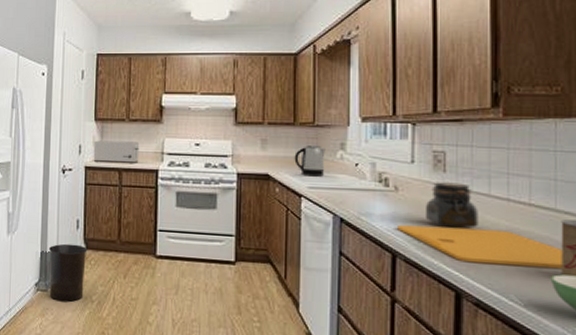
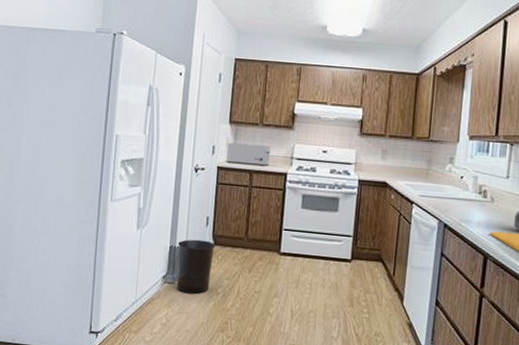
kettle: present [294,144,326,177] -> none [409,157,437,187]

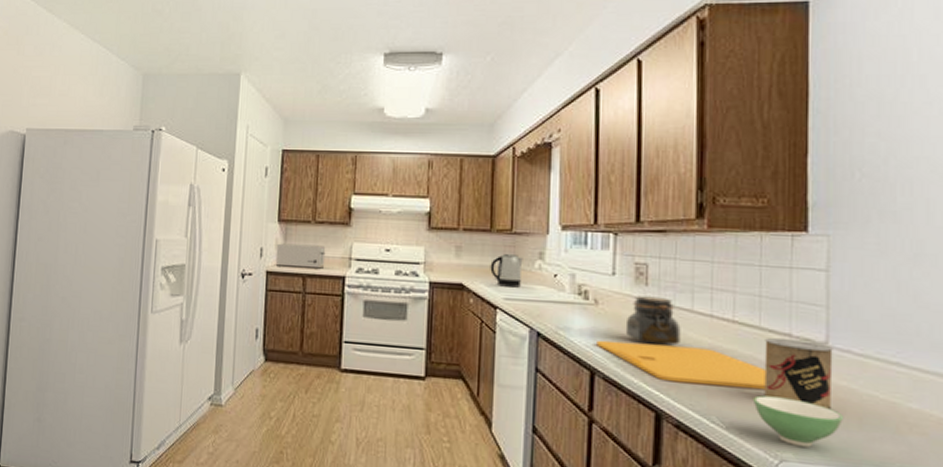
waste bin: present [176,239,216,294] -> none [223,354,267,419]
kettle: none [409,157,437,187] -> present [490,253,523,288]

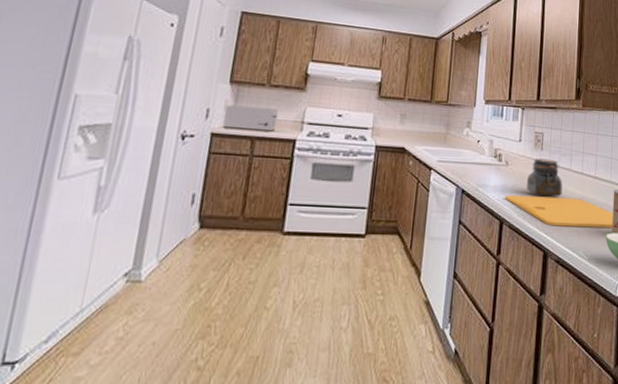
kettle: present [490,253,523,288] -> none [428,121,455,151]

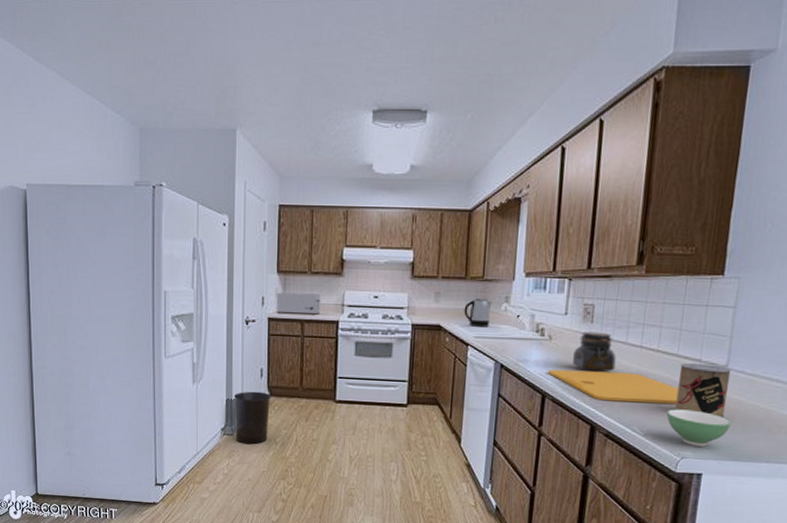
waste bin: none [142,222,202,294] -> present [233,391,271,445]
kettle: none [428,121,455,151] -> present [464,297,492,327]

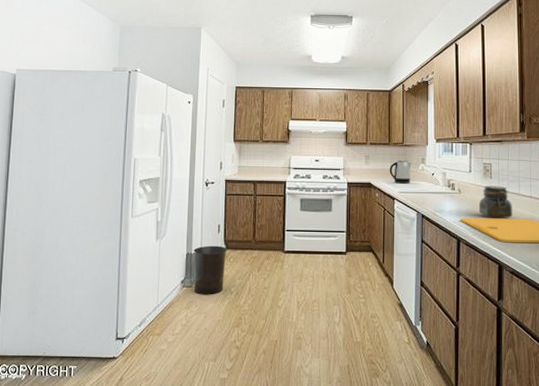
toaster: present [276,292,321,316] -> none [232,158,271,177]

